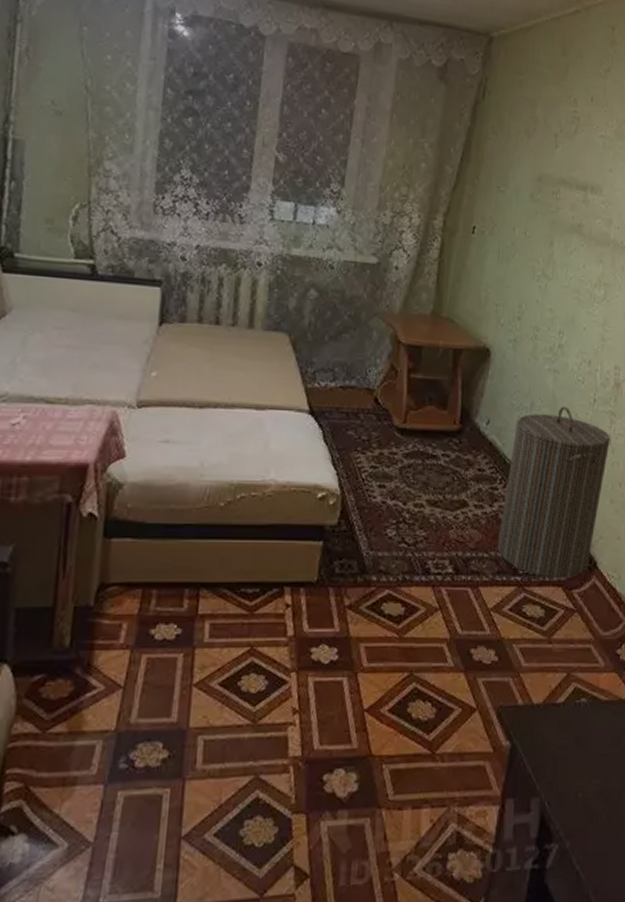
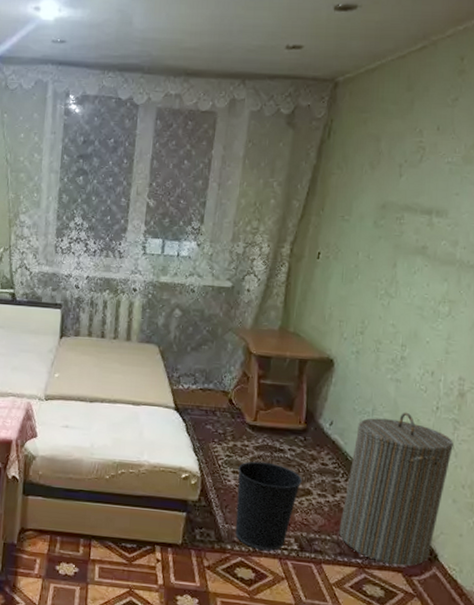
wastebasket: none [381,471,457,577] -> present [235,461,302,551]

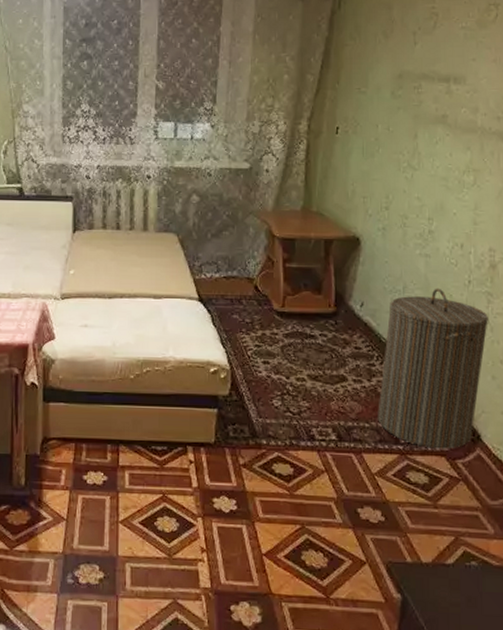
wastebasket: present [235,461,302,551] -> none [268,349,336,443]

